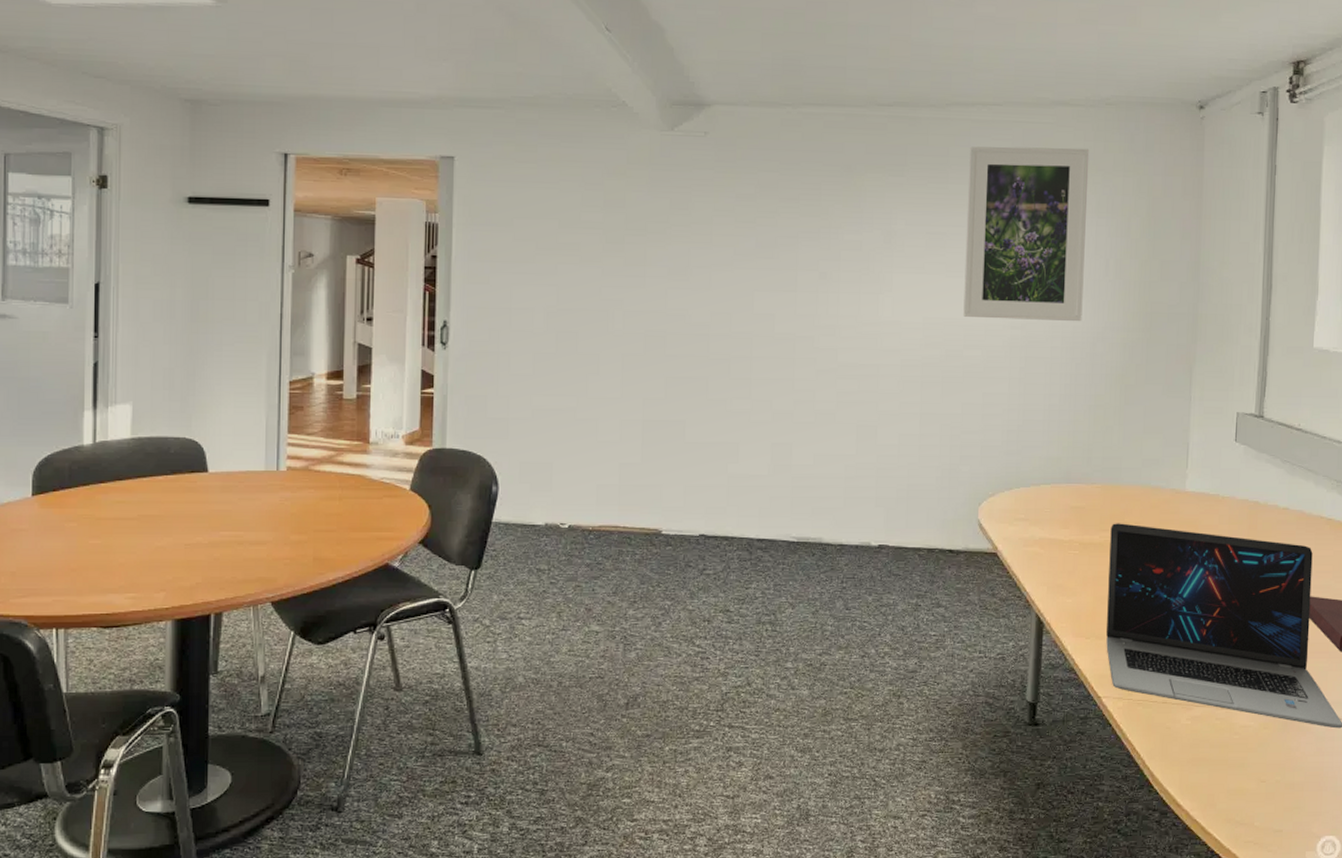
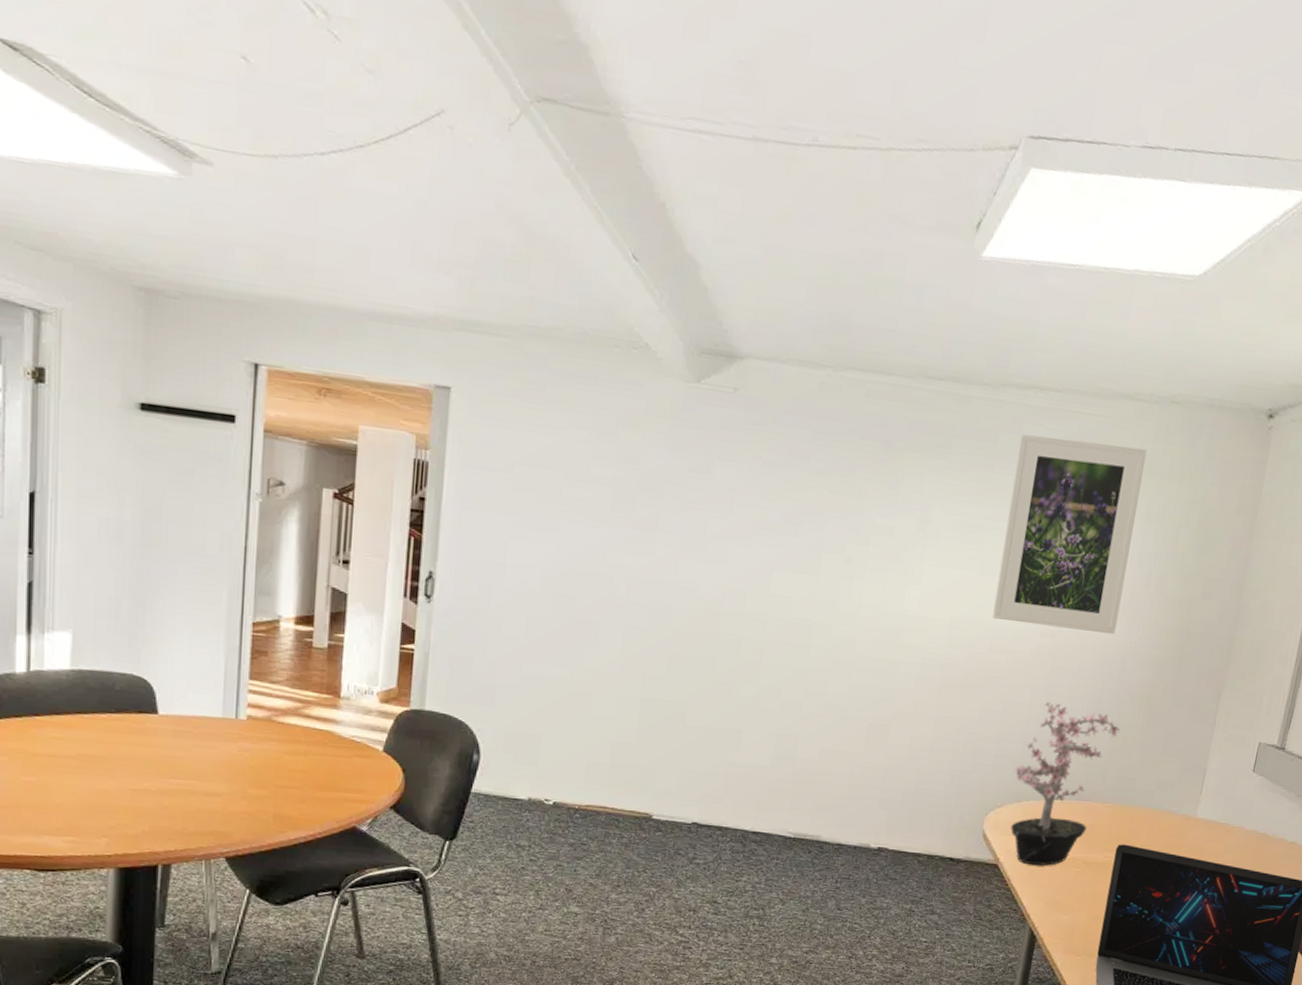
potted plant: none [1002,391,1099,551] -> present [1011,701,1120,866]

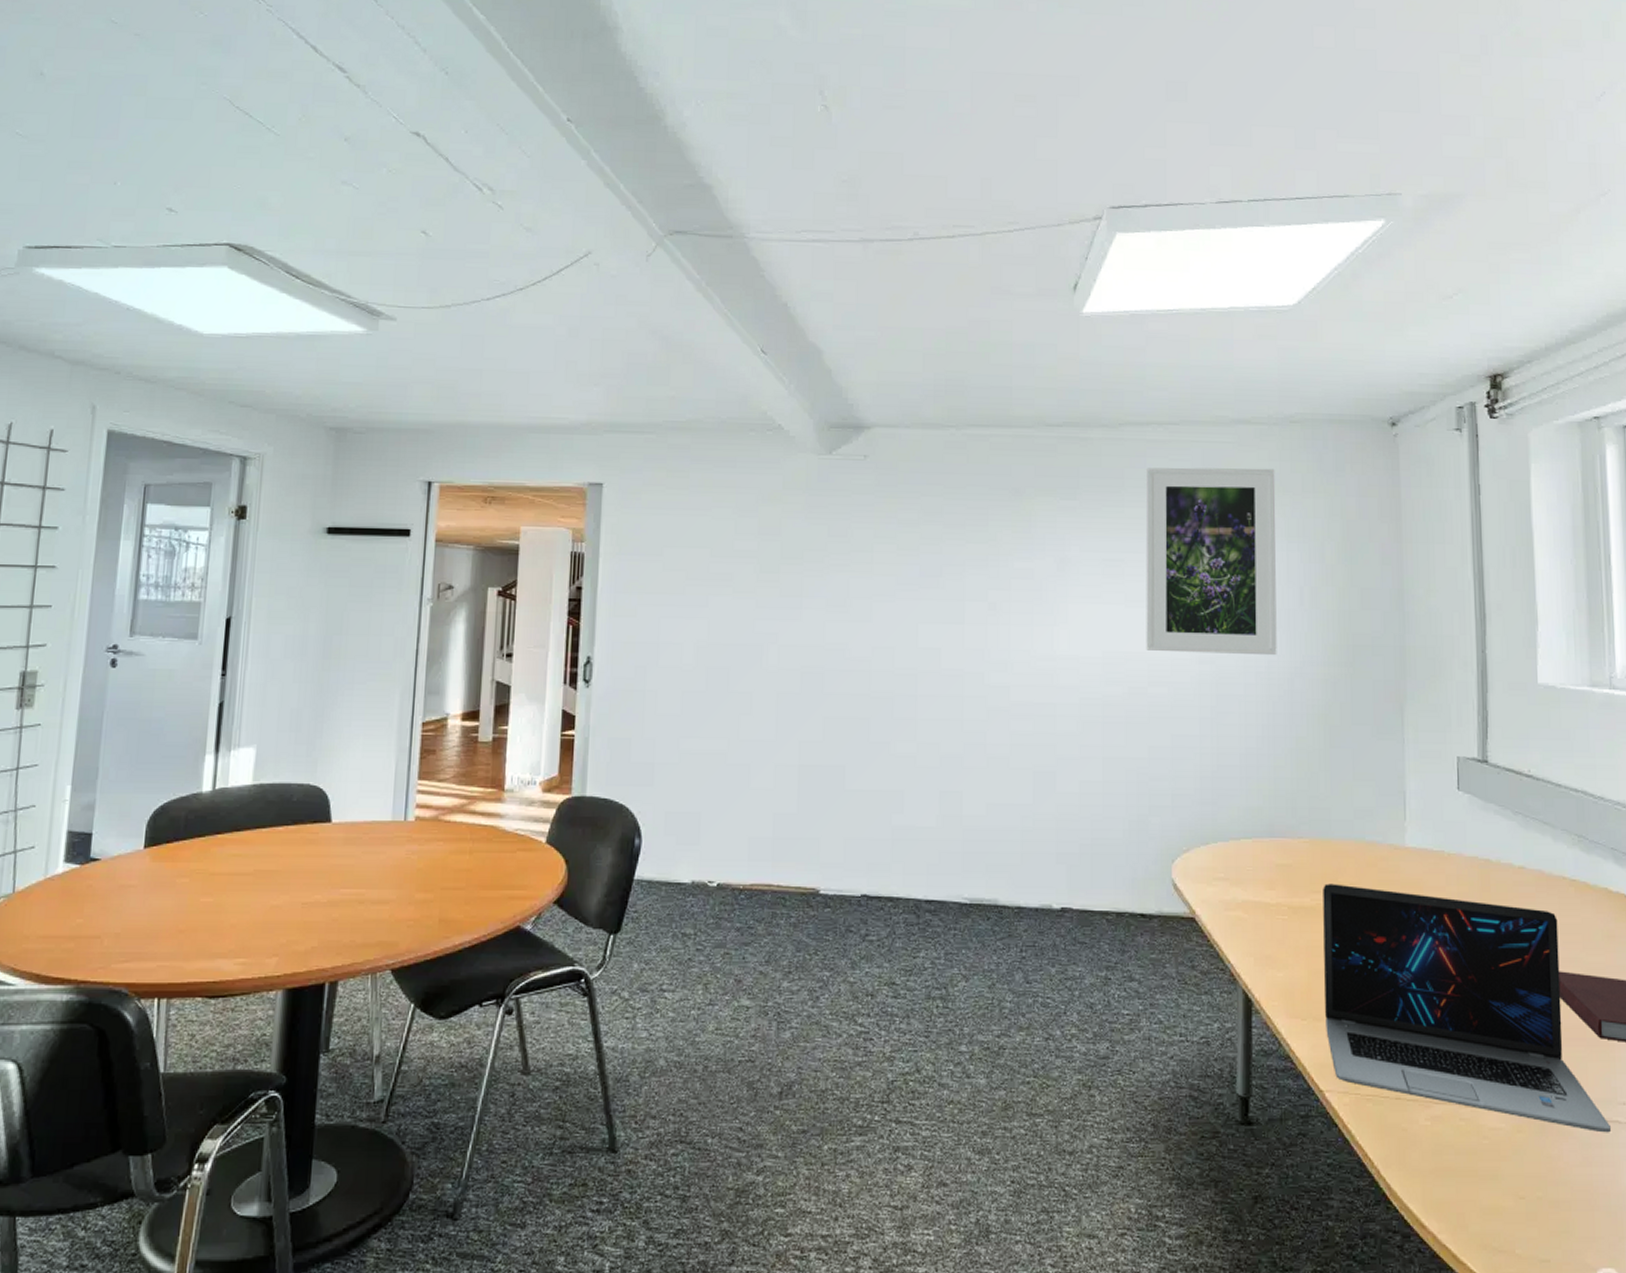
potted plant: present [1011,701,1120,866] -> none [1196,732,1302,916]

